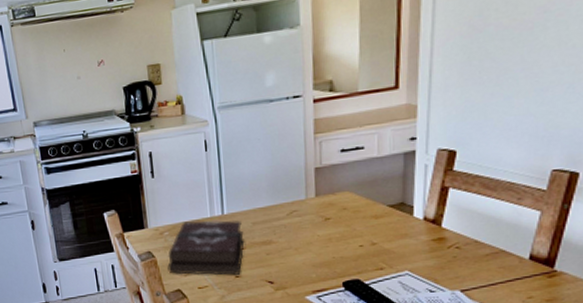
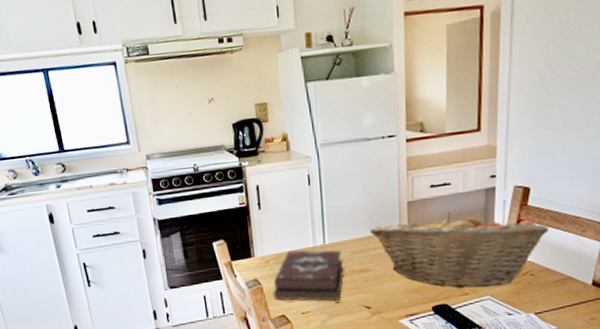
fruit basket: none [273,178,478,262] -> present [370,212,549,288]

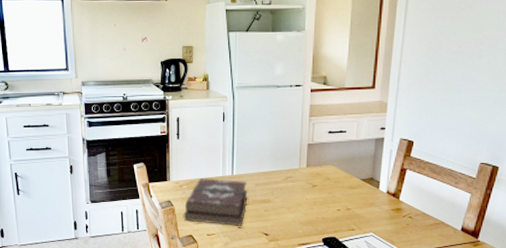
fruit basket: present [370,212,549,288] -> none [274,156,428,225]

